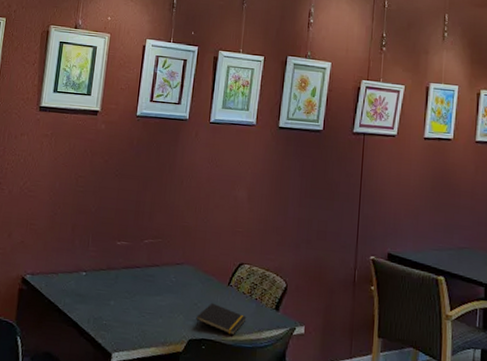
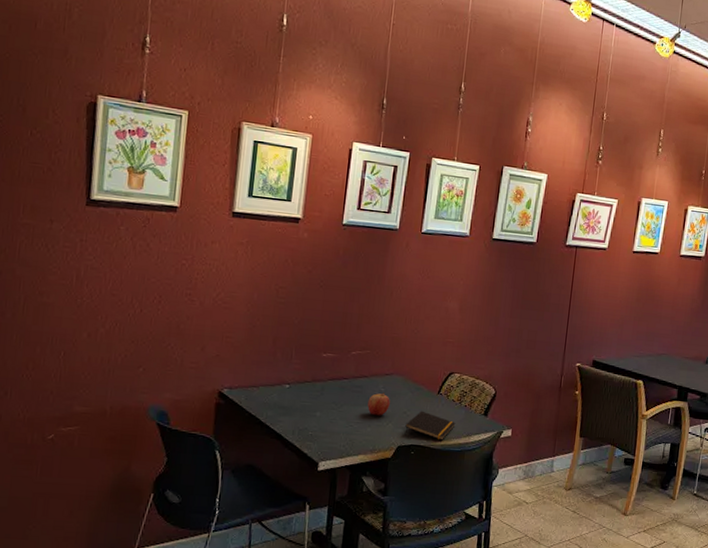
apple: none [159,282,181,307] -> present [367,392,390,416]

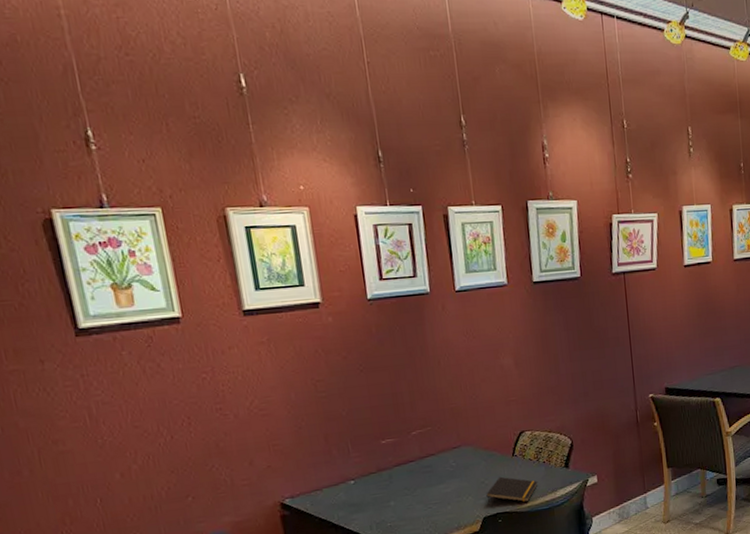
apple: present [367,392,390,416] -> none [441,467,465,493]

